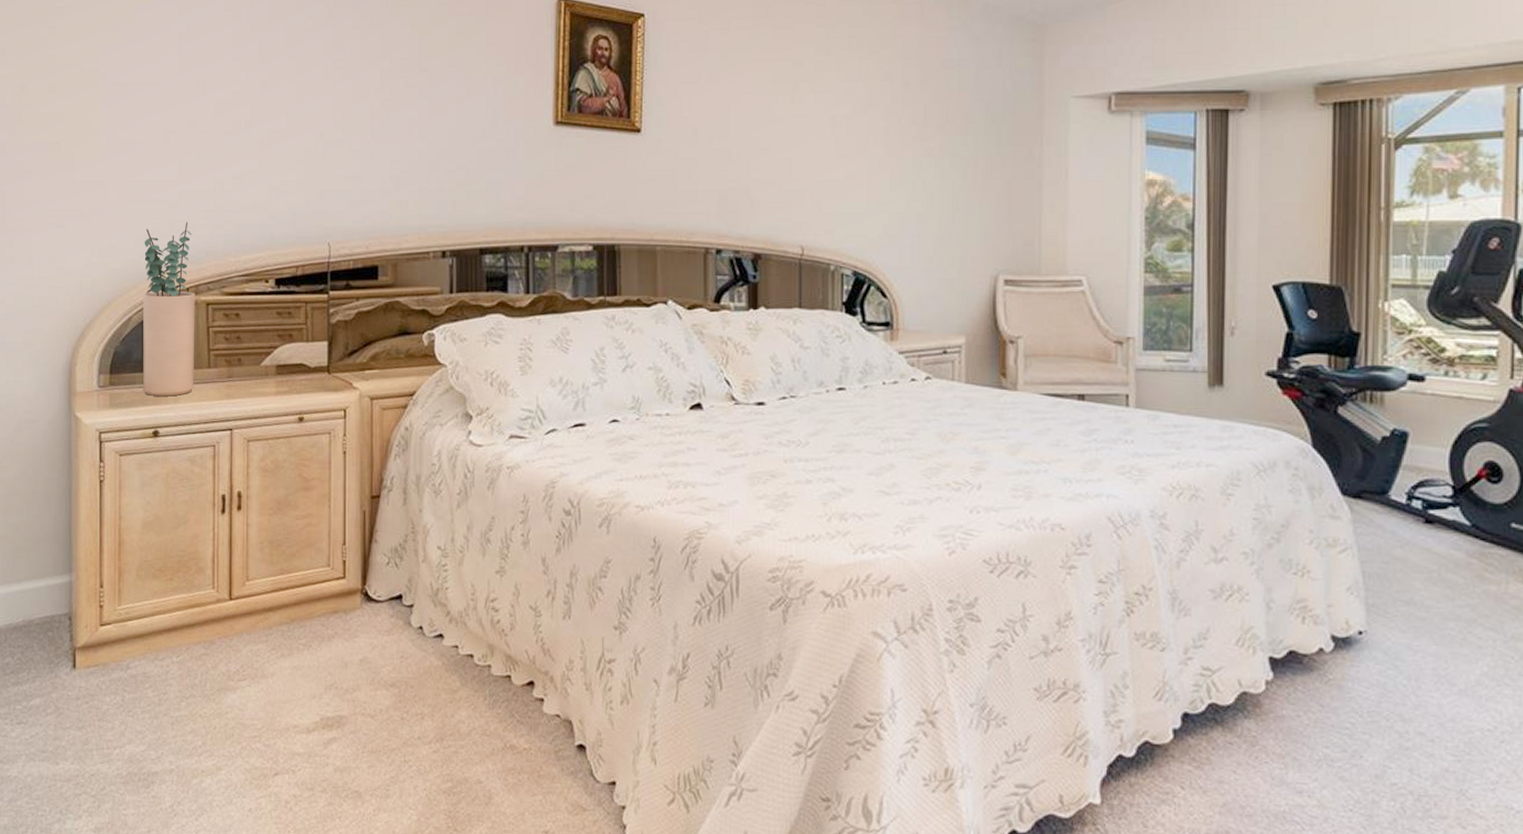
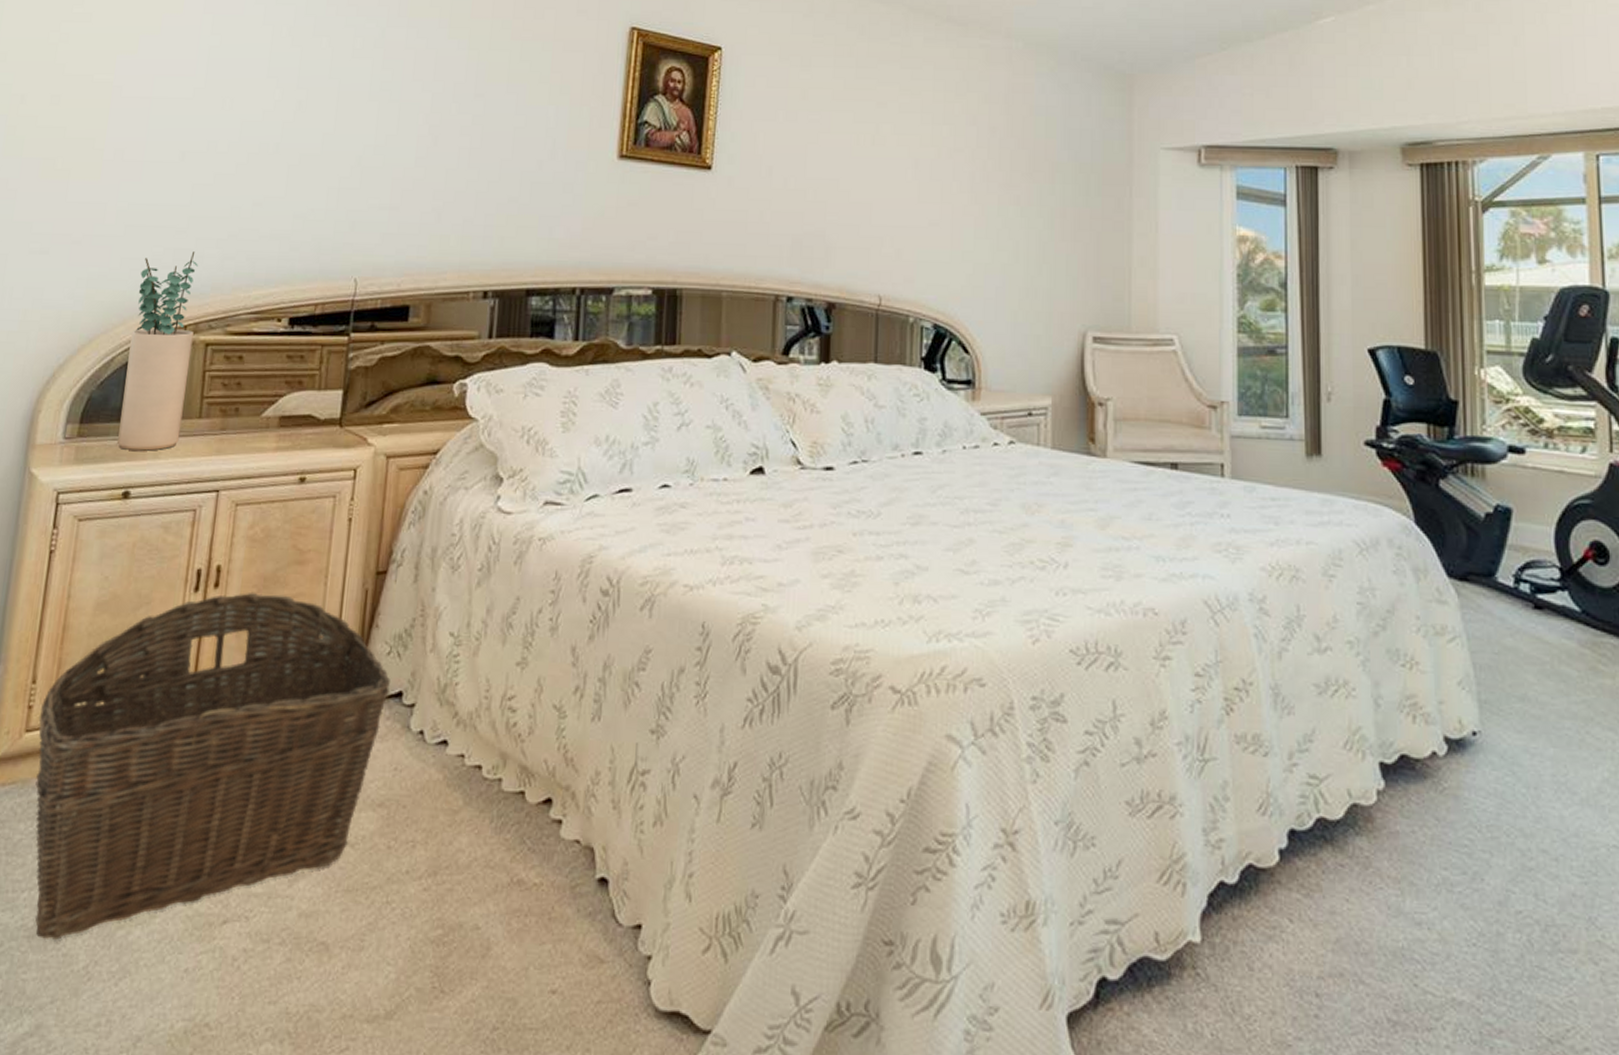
wicker basket: none [109,513,391,785] -> present [35,592,390,940]

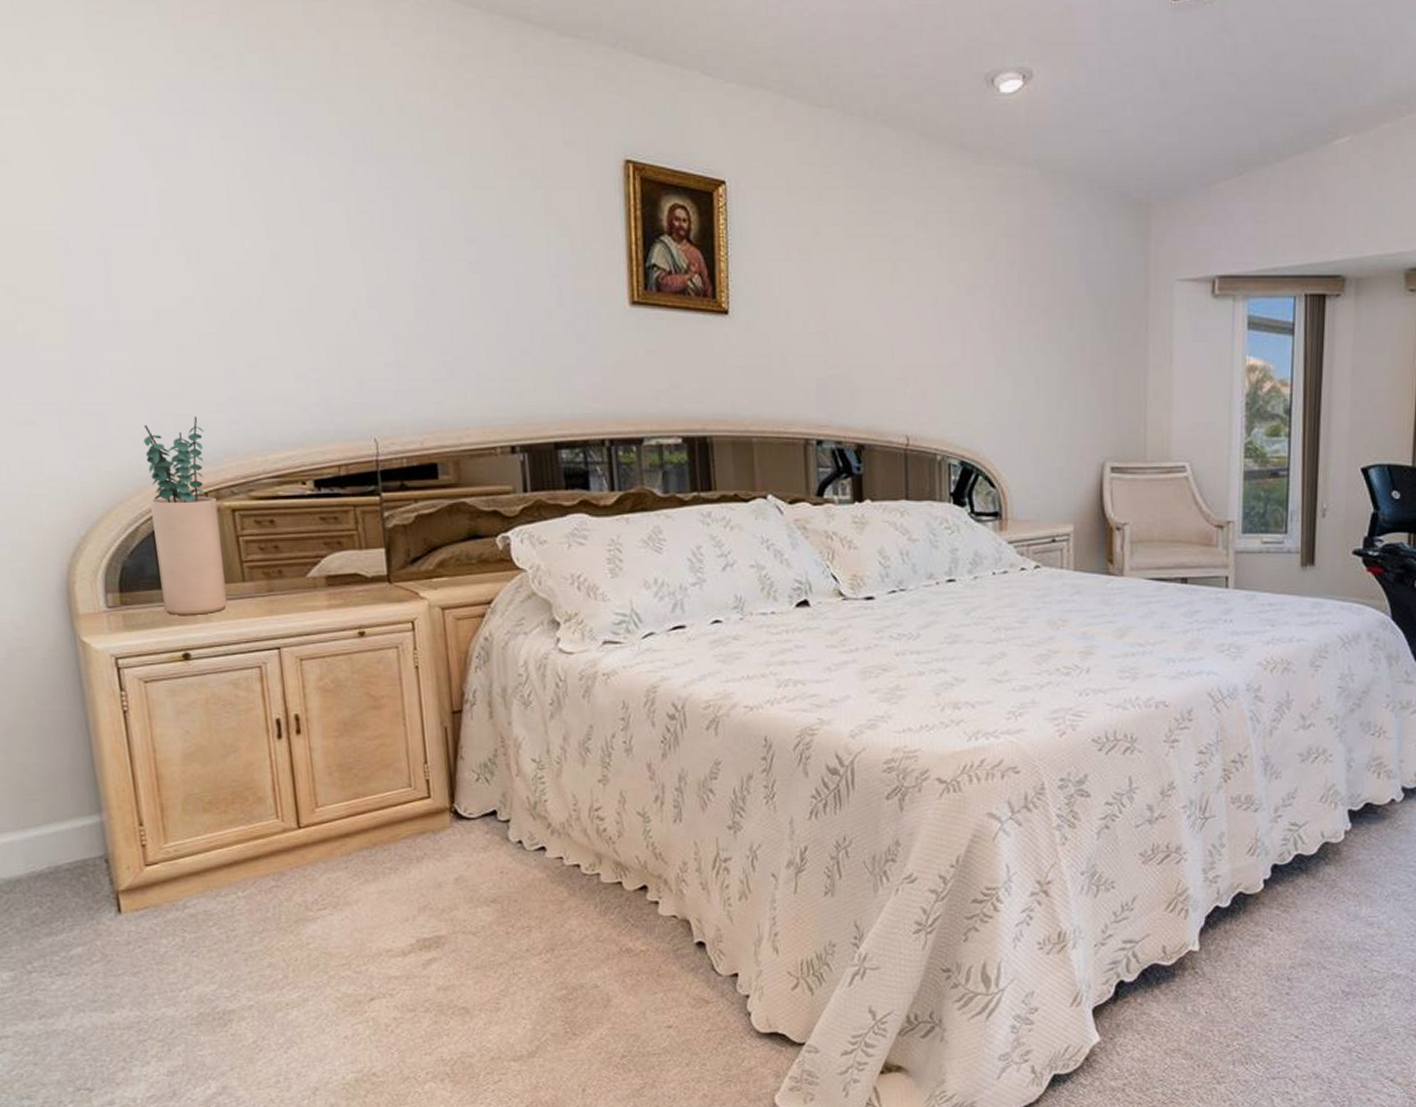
wicker basket: present [35,592,390,940] -> none [154,735,484,1024]

